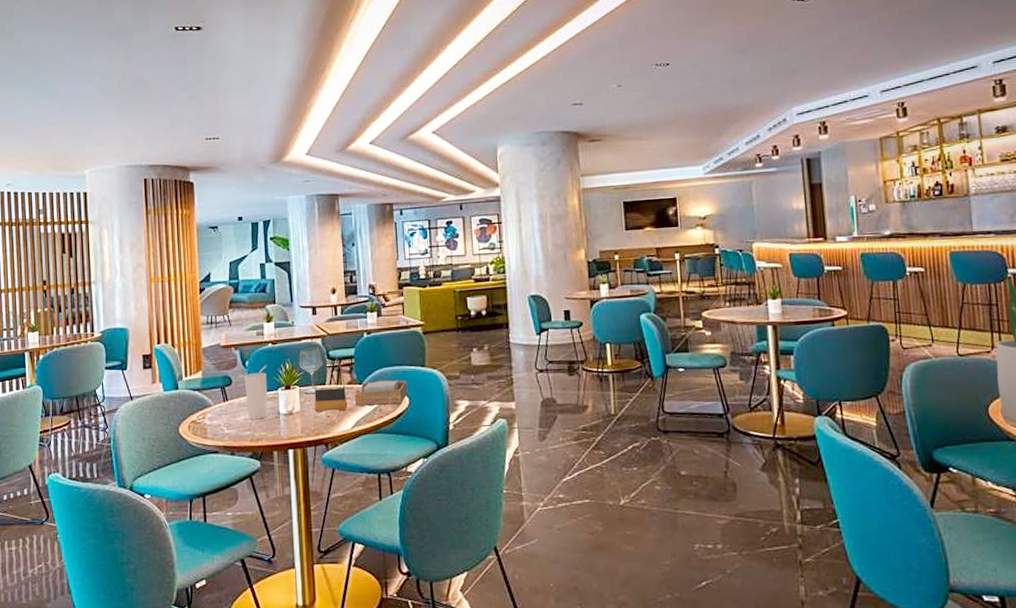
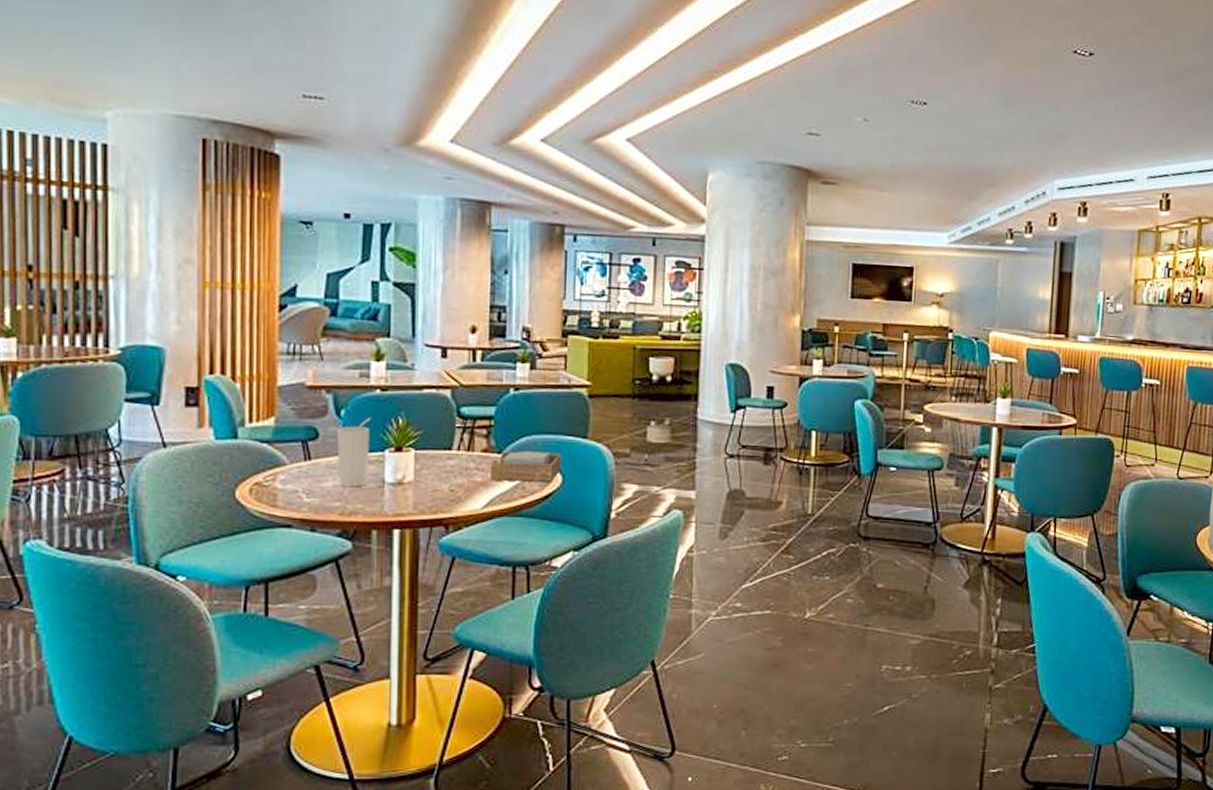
wine glass: present [299,348,323,394] -> none [417,400,451,461]
shoulder bag: present [313,344,348,412] -> none [433,397,480,485]

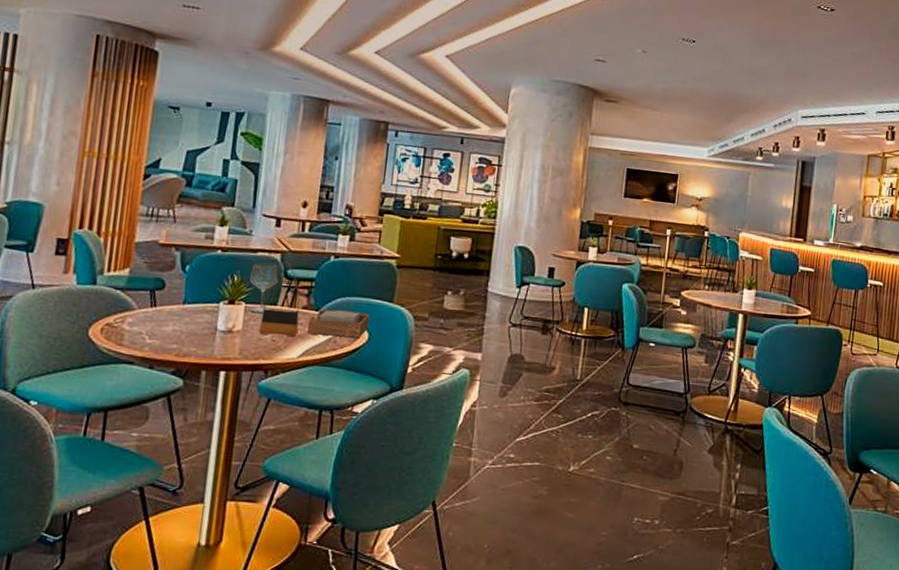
cup: present [337,417,372,487] -> none [178,273,212,333]
wine glass: none [417,400,451,461] -> present [249,262,279,314]
shoulder bag: none [433,397,480,485] -> present [258,261,301,337]

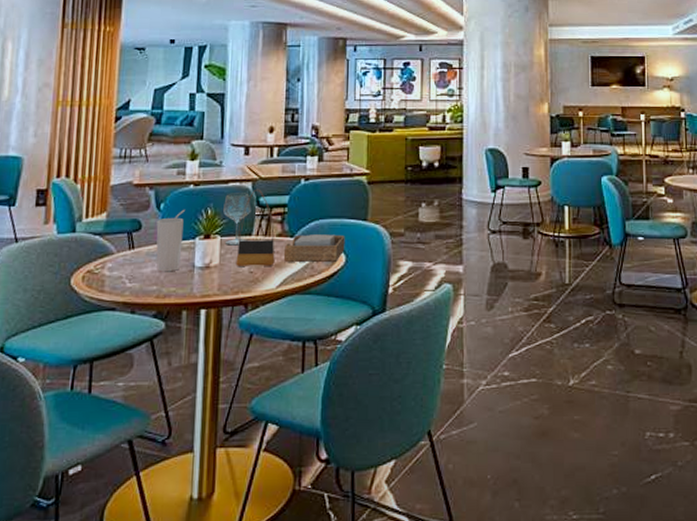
cup: none [178,273,212,333] -> present [156,209,186,272]

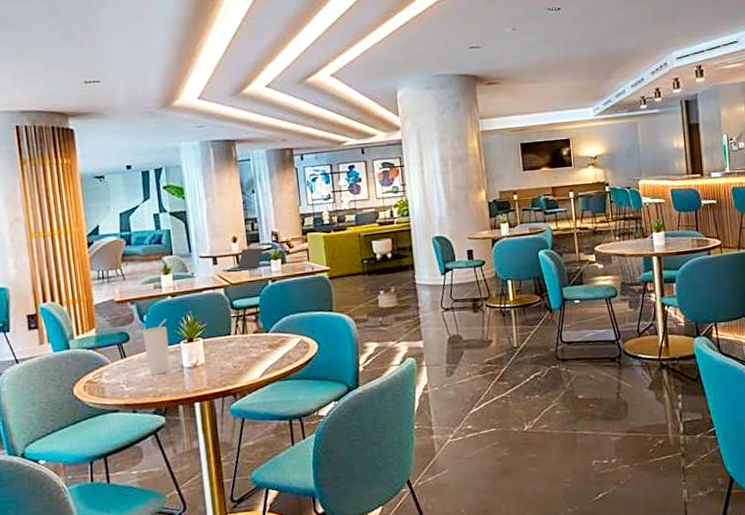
wine glass: present [223,193,252,246] -> none [201,298,228,346]
shoulder bag: present [236,189,275,266] -> none [217,293,255,363]
laptop: none [252,141,301,166] -> present [221,247,263,272]
napkin holder: present [283,234,345,262] -> none [262,326,316,355]

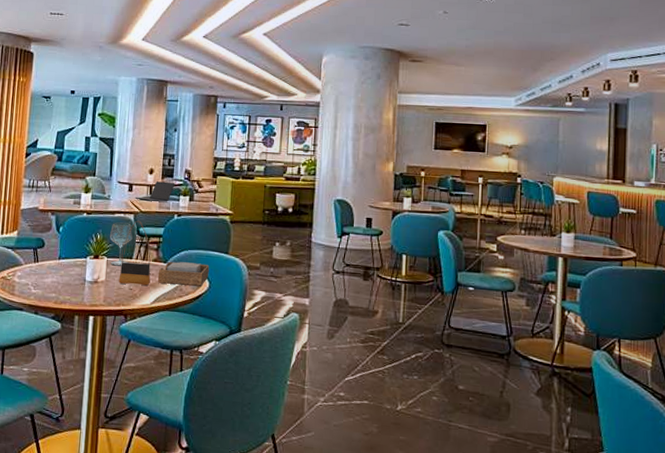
cup: present [142,318,171,375] -> none [55,233,80,284]
wine glass: none [201,298,228,346] -> present [110,222,133,266]
shoulder bag: none [217,293,255,363] -> present [118,220,151,286]
napkin holder: none [262,326,316,355] -> present [157,262,210,286]

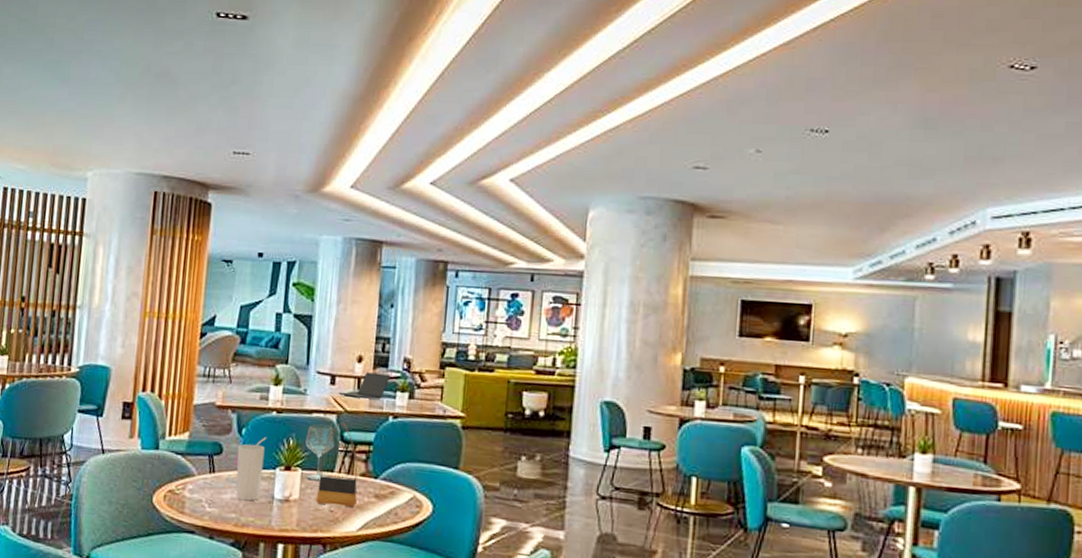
cup: none [55,233,80,284] -> present [236,436,267,501]
napkin holder: present [157,262,210,286] -> none [365,477,434,510]

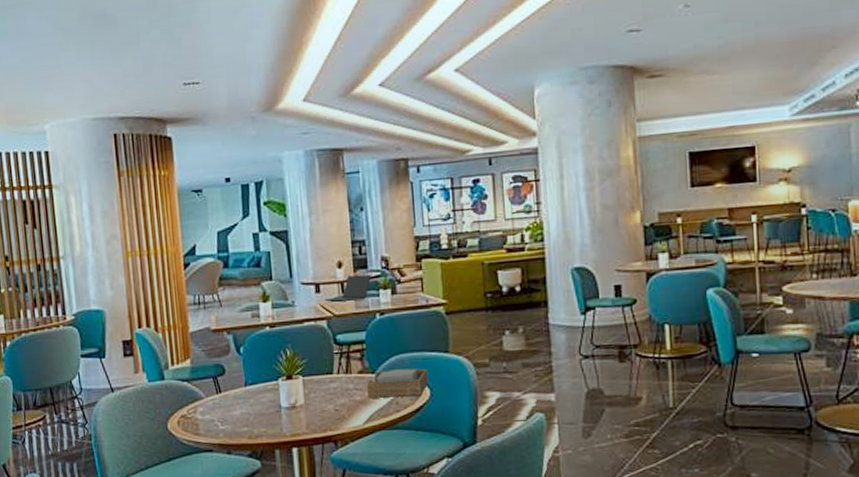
cup: present [236,436,267,501] -> none [239,351,268,414]
wine glass: present [305,424,335,481] -> none [301,331,330,385]
shoulder bag: present [316,422,359,507] -> none [319,326,359,405]
napkin holder: none [365,477,434,510] -> present [367,368,429,398]

